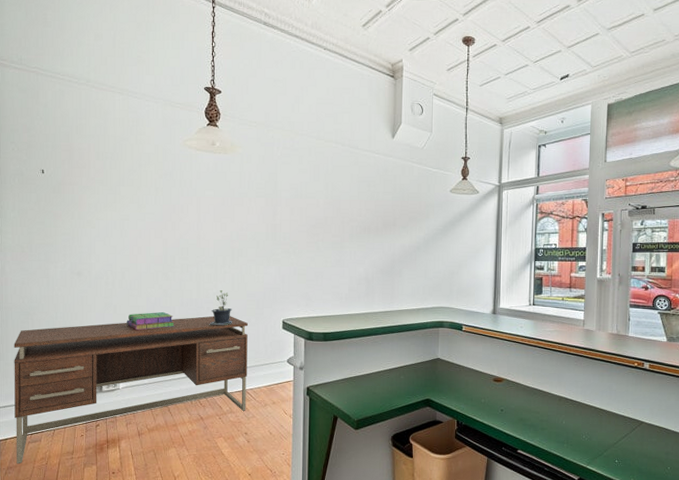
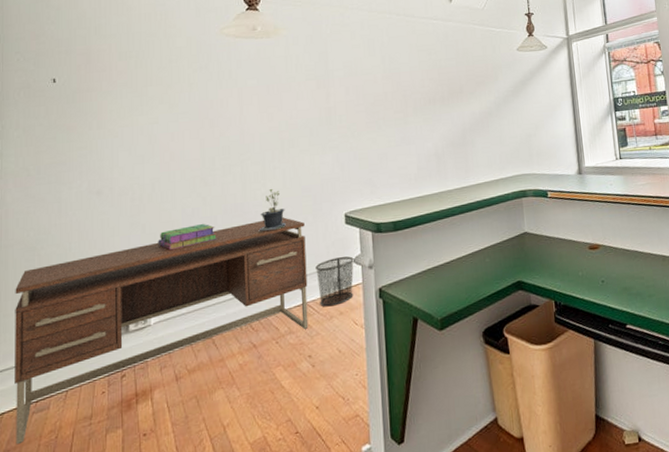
waste bin: none [255,356,287,396] -> present [315,256,354,307]

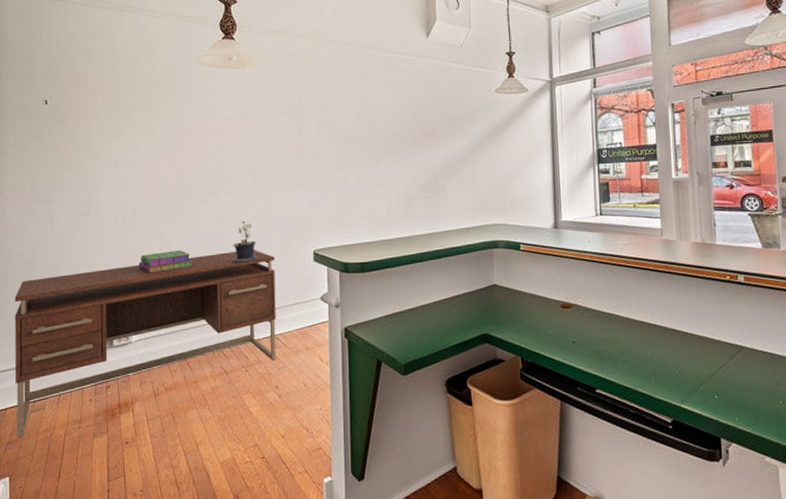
waste bin: present [315,256,354,307] -> none [284,294,321,341]

